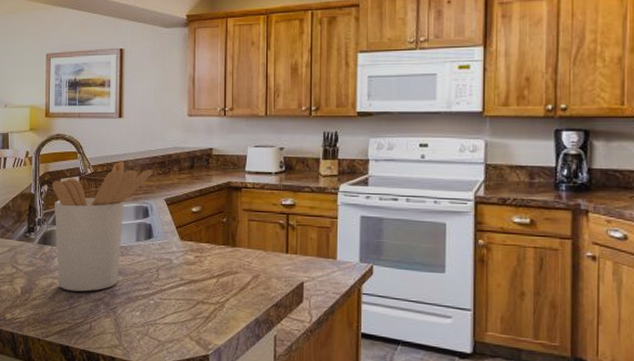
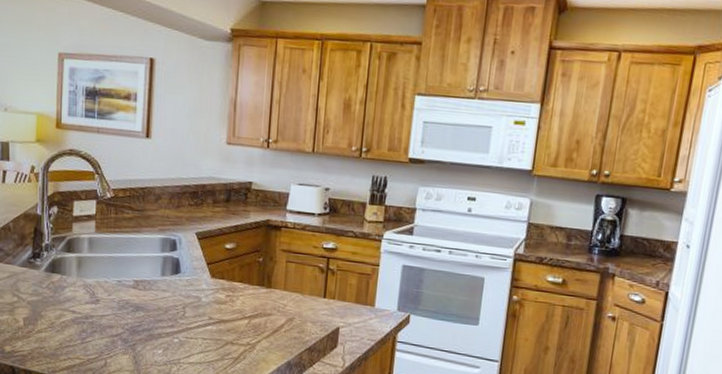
utensil holder: present [52,161,153,292] -> none [63,186,184,326]

